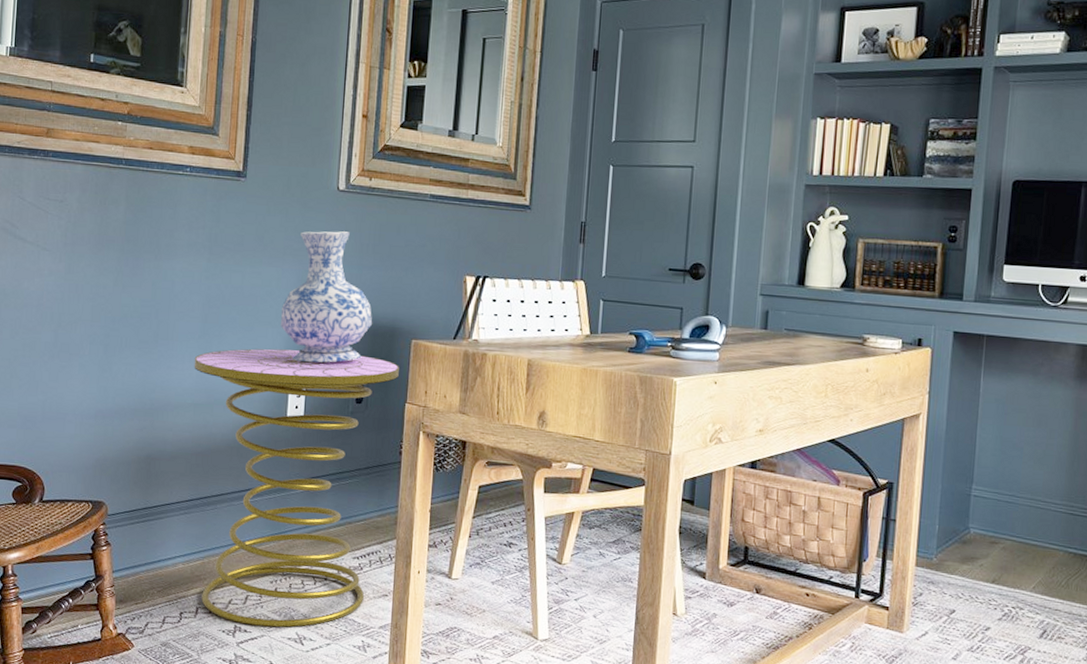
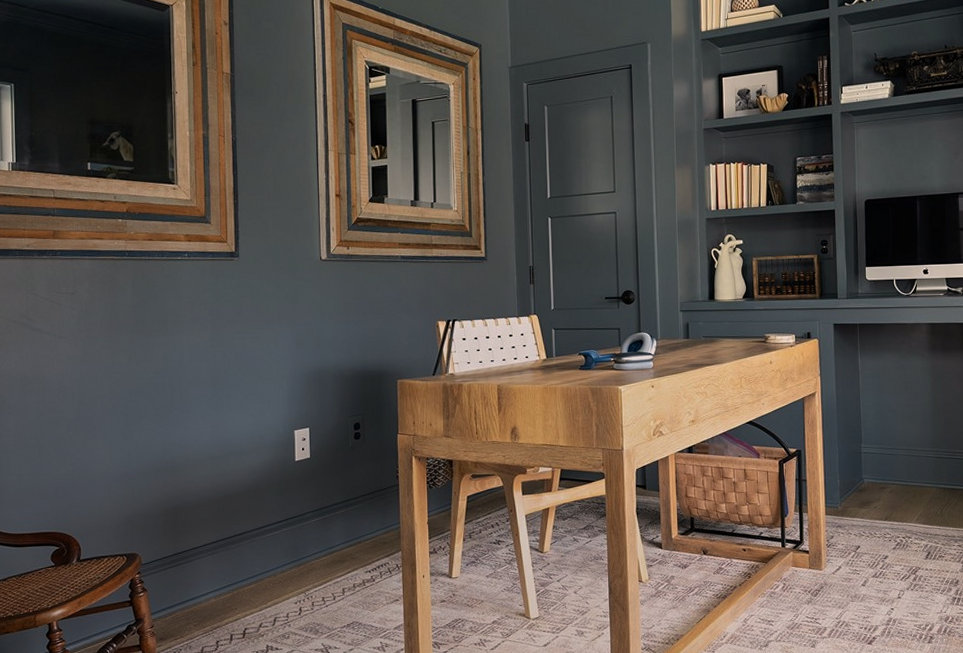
side table: present [194,348,399,628] -> none [208,398,389,643]
vase: present [281,231,373,363] -> none [282,294,362,409]

